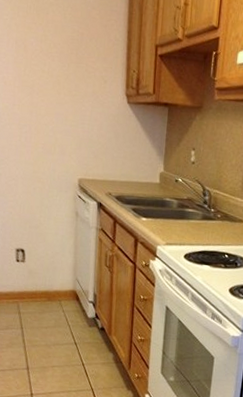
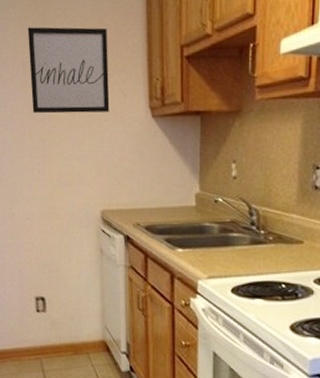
wall art: none [22,10,94,94] -> present [27,27,110,114]

